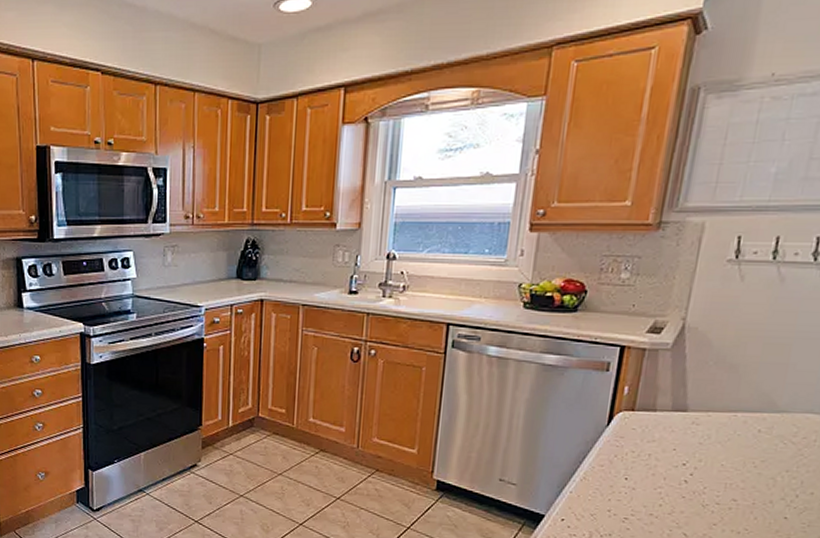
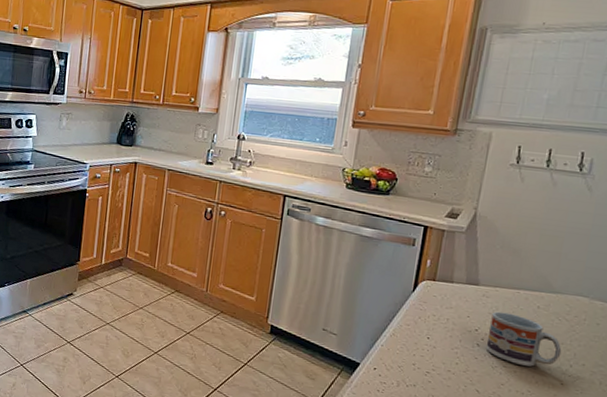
cup: none [695,440,787,501] -> present [485,311,562,367]

